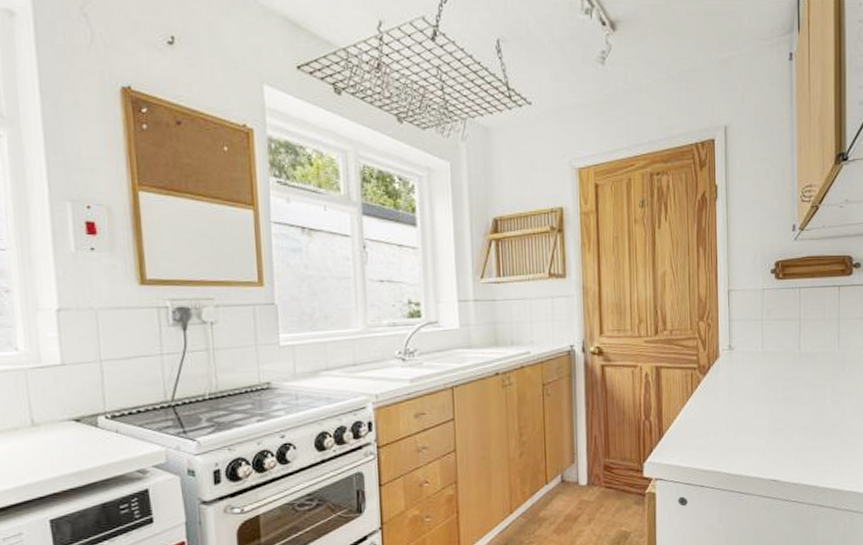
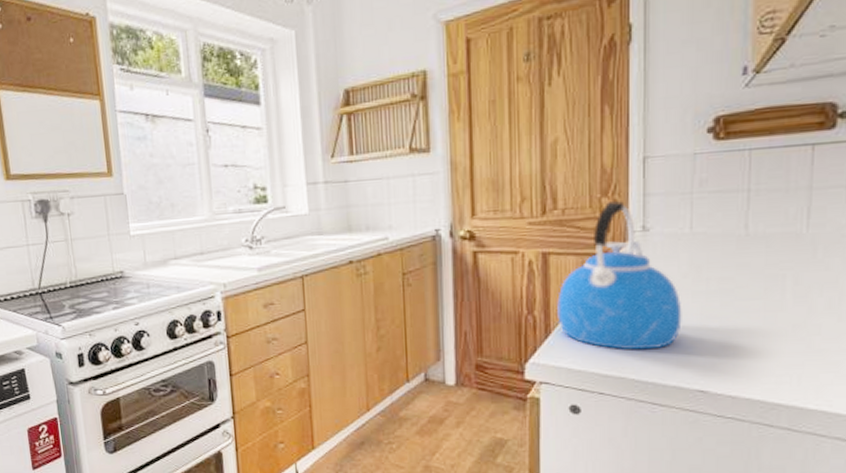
kettle: none [668,324,759,449] -> present [557,200,682,351]

